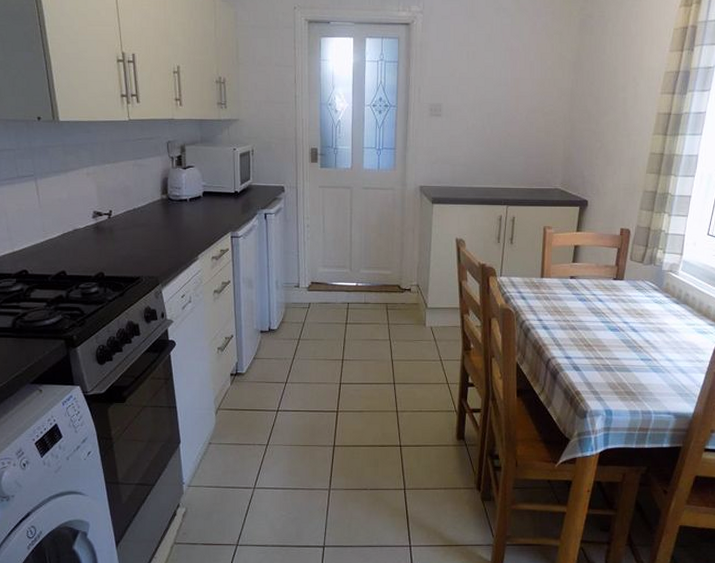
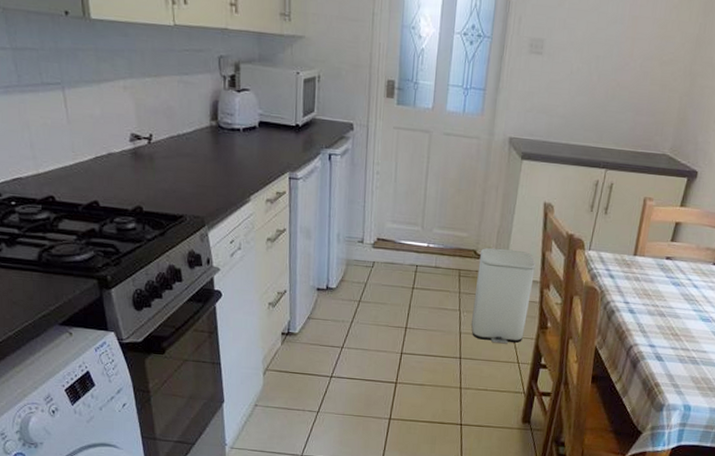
pedal bin: none [402,281,455,367] -> present [471,248,537,344]

